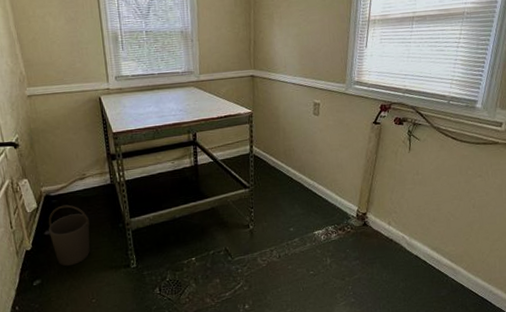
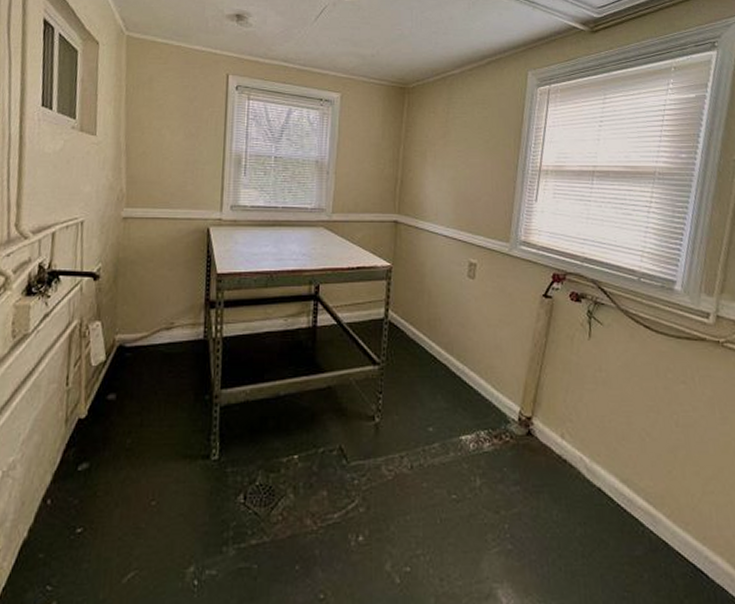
bucket: present [48,204,90,267] -> none [113,361,168,448]

